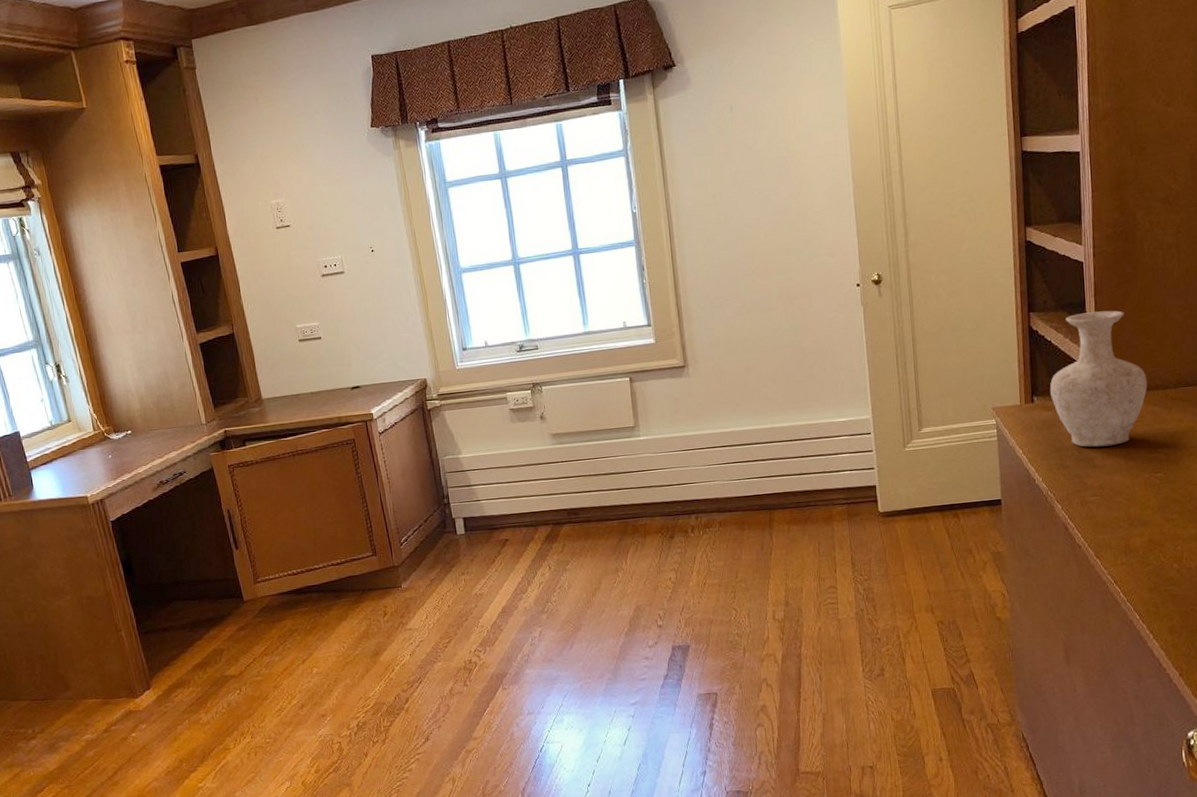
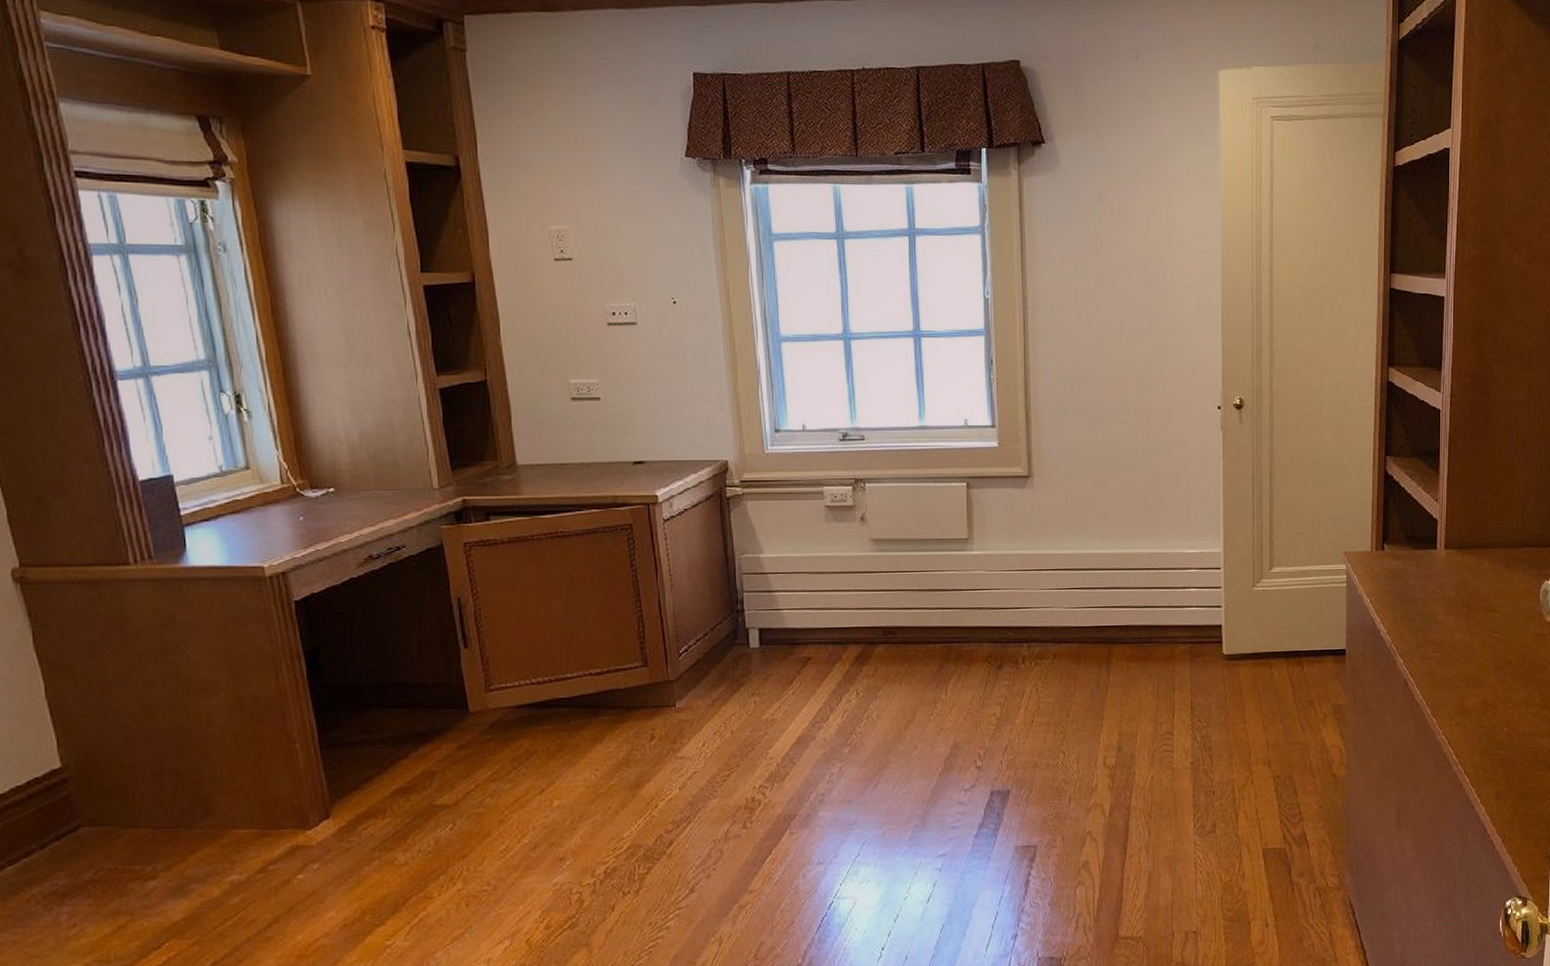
vase: present [1050,310,1148,447] -> none [1401,462,1492,602]

